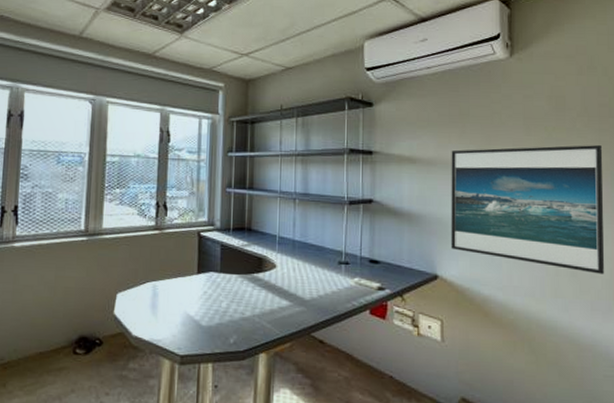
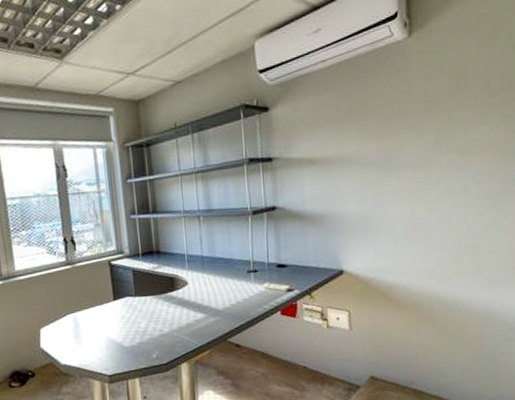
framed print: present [451,145,605,275] -> none [351,120,504,248]

